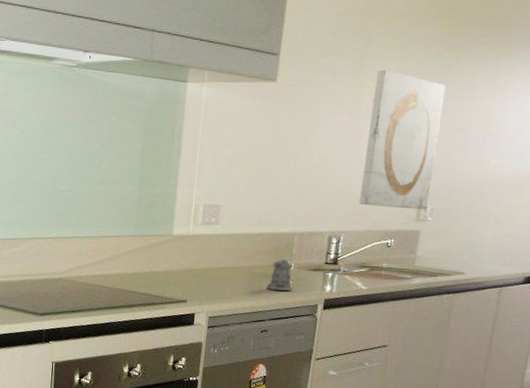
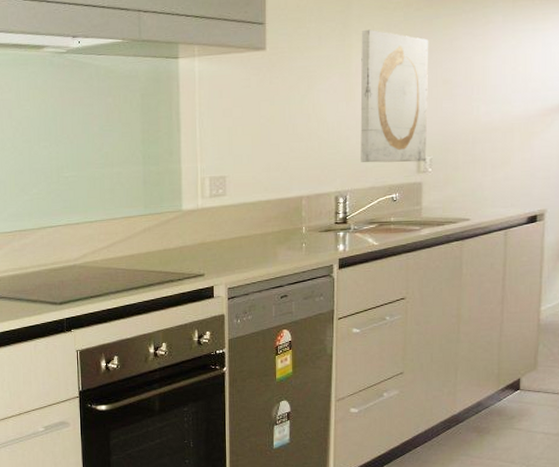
pepper shaker: present [267,260,293,292] -> none [281,224,307,256]

